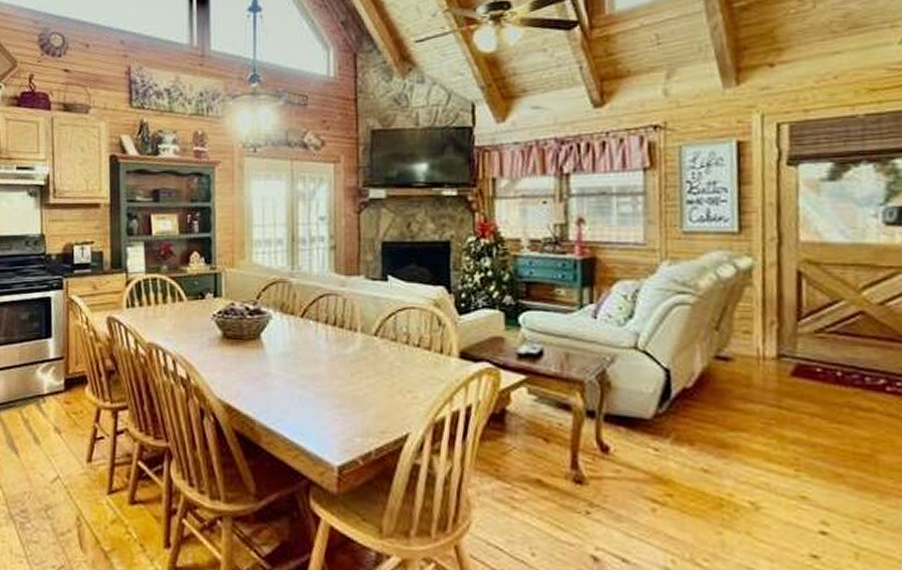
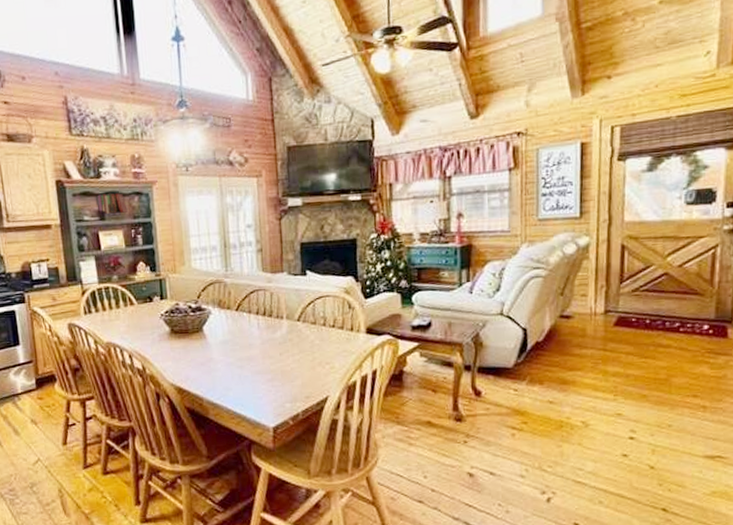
books: none [153,171,185,197] -> present [97,192,128,216]

